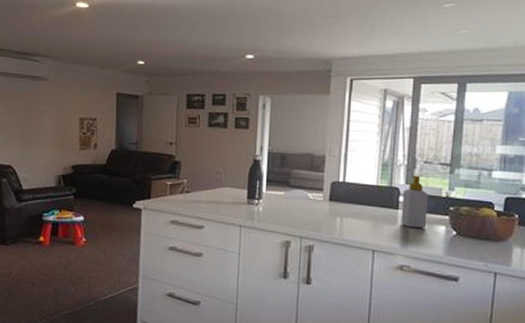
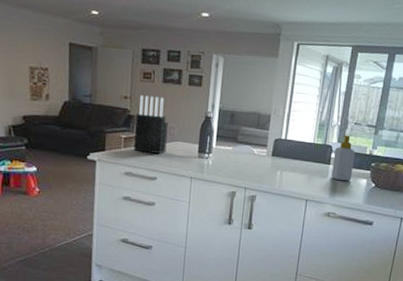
knife block: none [180,140,215,201] -> present [134,95,169,154]

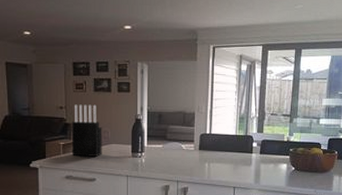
soap bottle: present [331,135,356,181] -> none [254,125,275,167]

